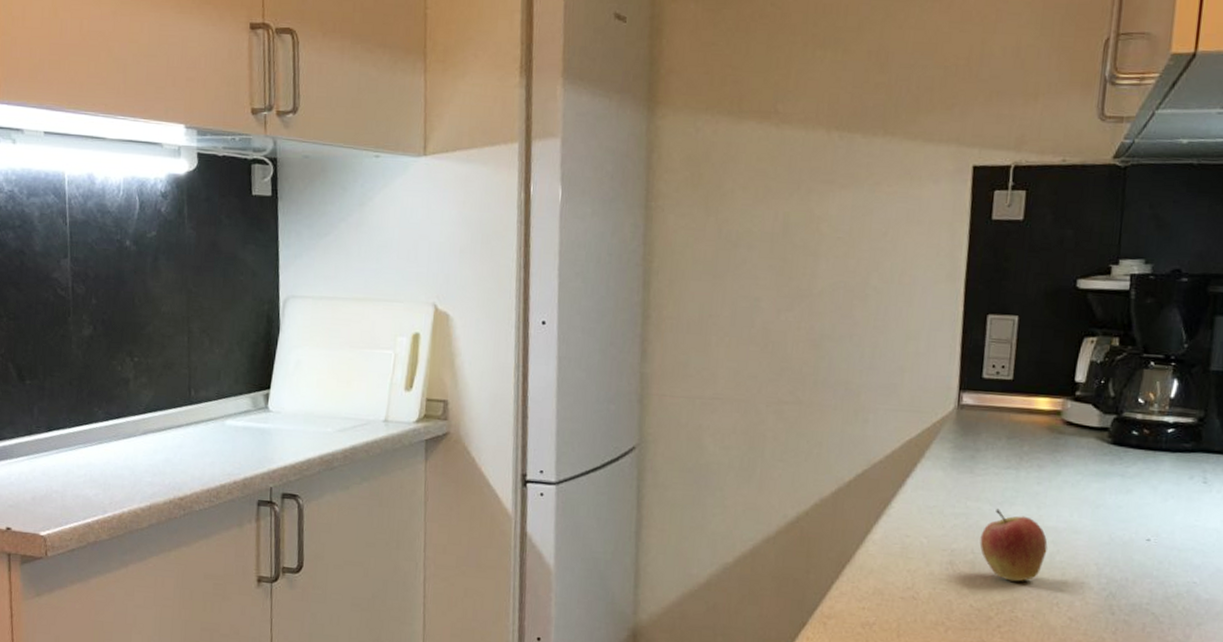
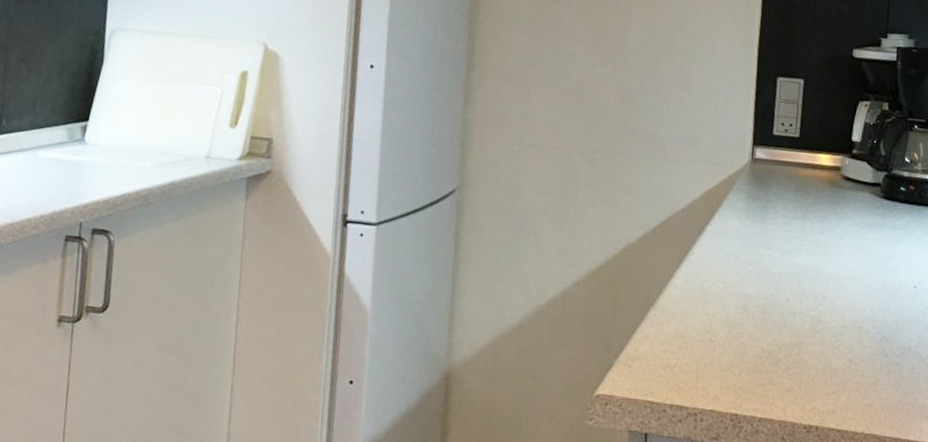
fruit: present [979,508,1048,582] -> none [770,256,830,326]

